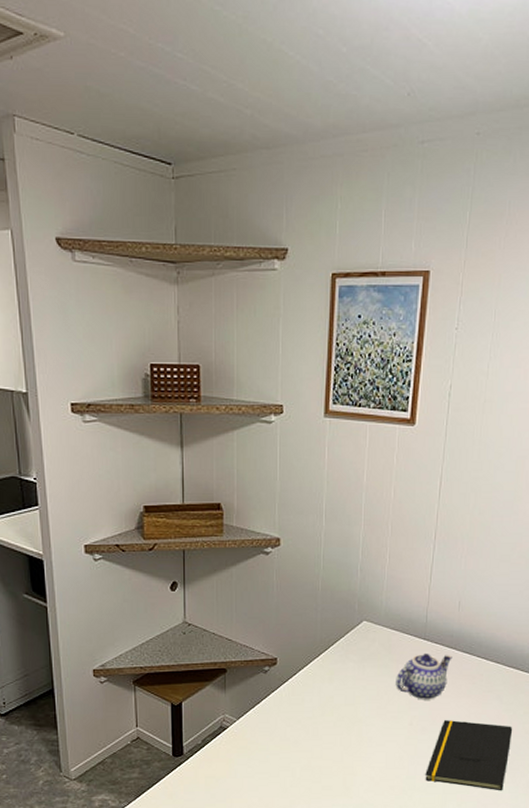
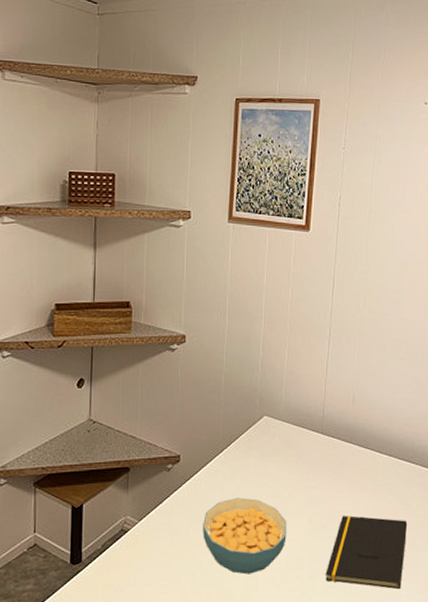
cereal bowl: none [300,700,386,772] -> present [202,497,287,575]
teapot: present [396,653,452,700] -> none [295,447,349,496]

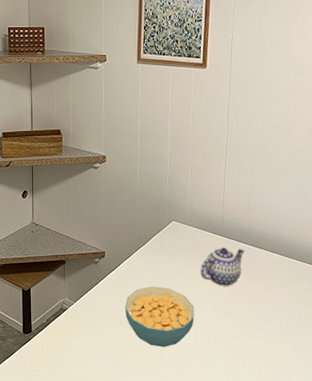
teapot: none [295,447,349,496] -> present [200,247,245,286]
notepad: present [325,516,408,590] -> none [228,303,298,365]

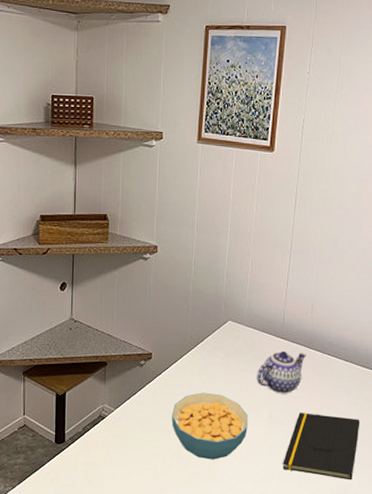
notepad: none [228,303,298,365] -> present [283,413,361,480]

